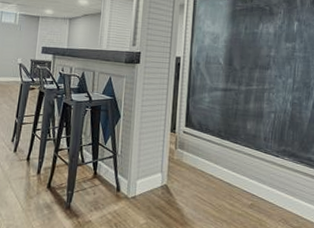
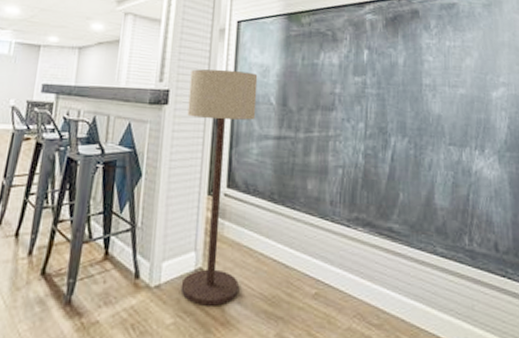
floor lamp: none [151,36,210,212] -> present [180,69,258,306]

